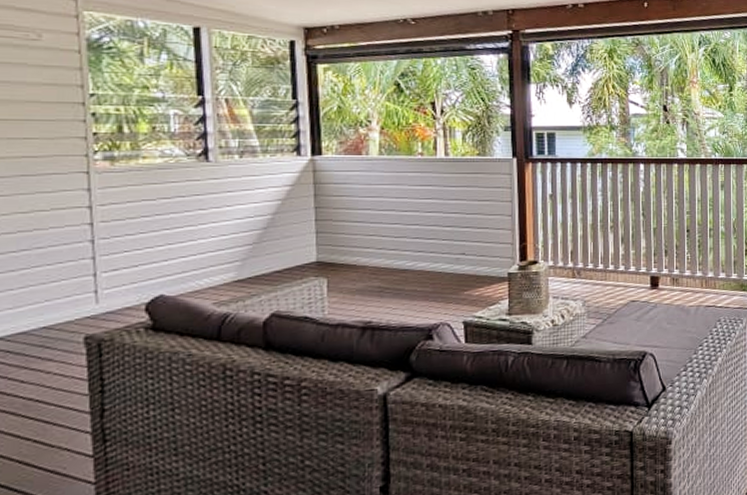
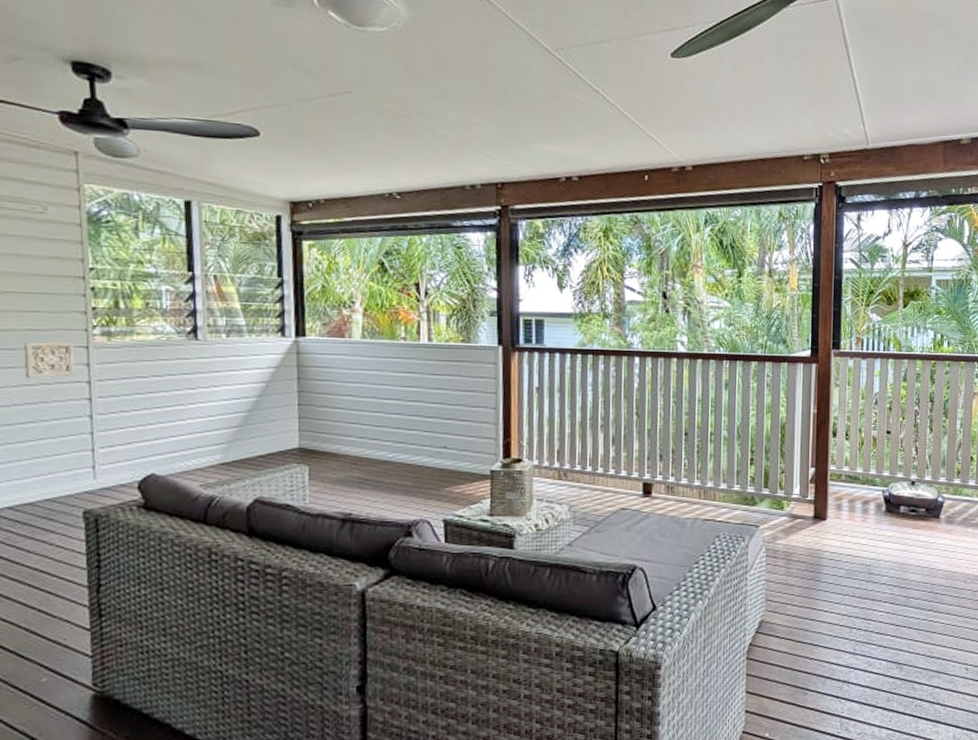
wall ornament: none [16,167,75,206] -> present [24,341,75,379]

